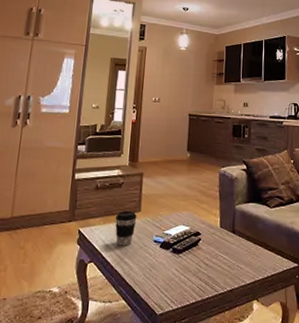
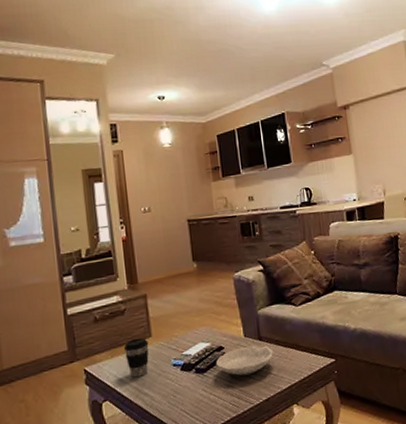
bowl: none [192,237,244,264] -> present [216,345,274,376]

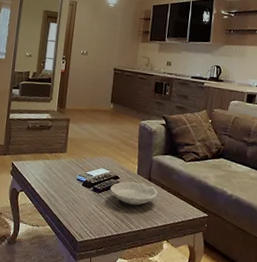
coffee cup: present [124,337,149,378] -> none [43,150,63,181]

